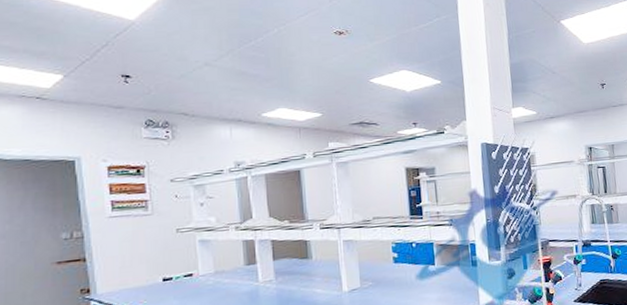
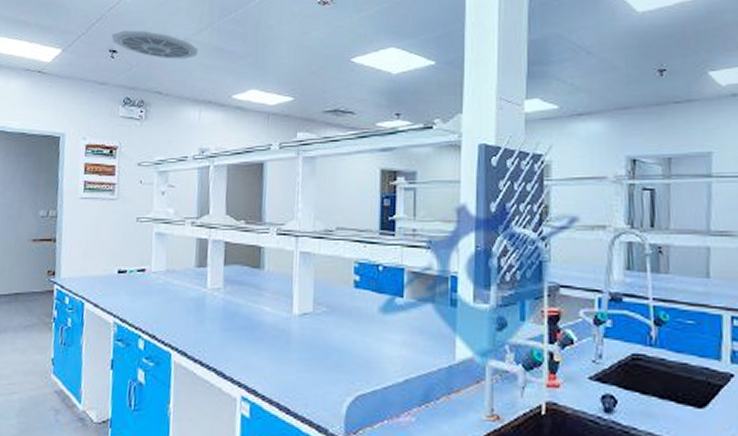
ceiling vent: none [121,56,222,83] -> present [111,30,199,60]

